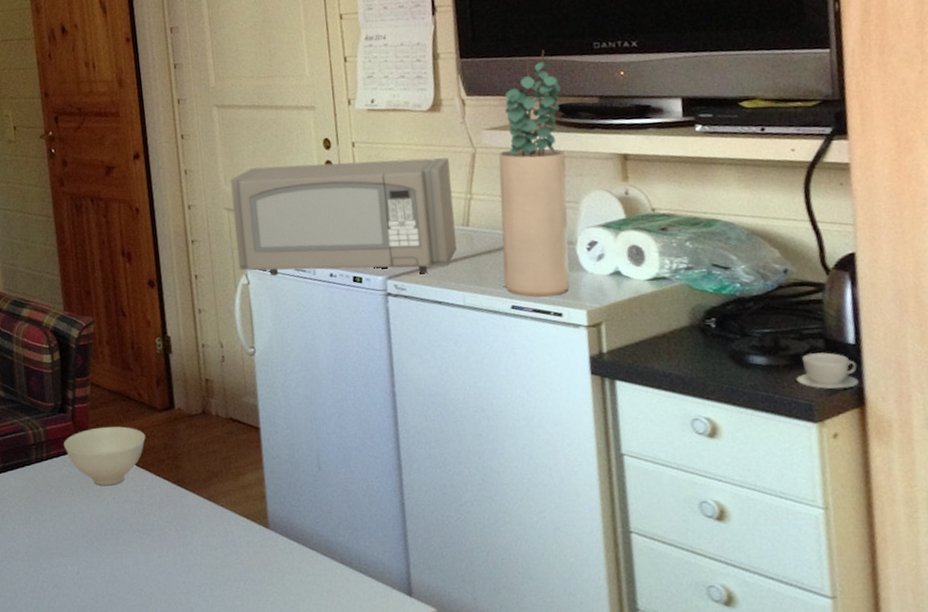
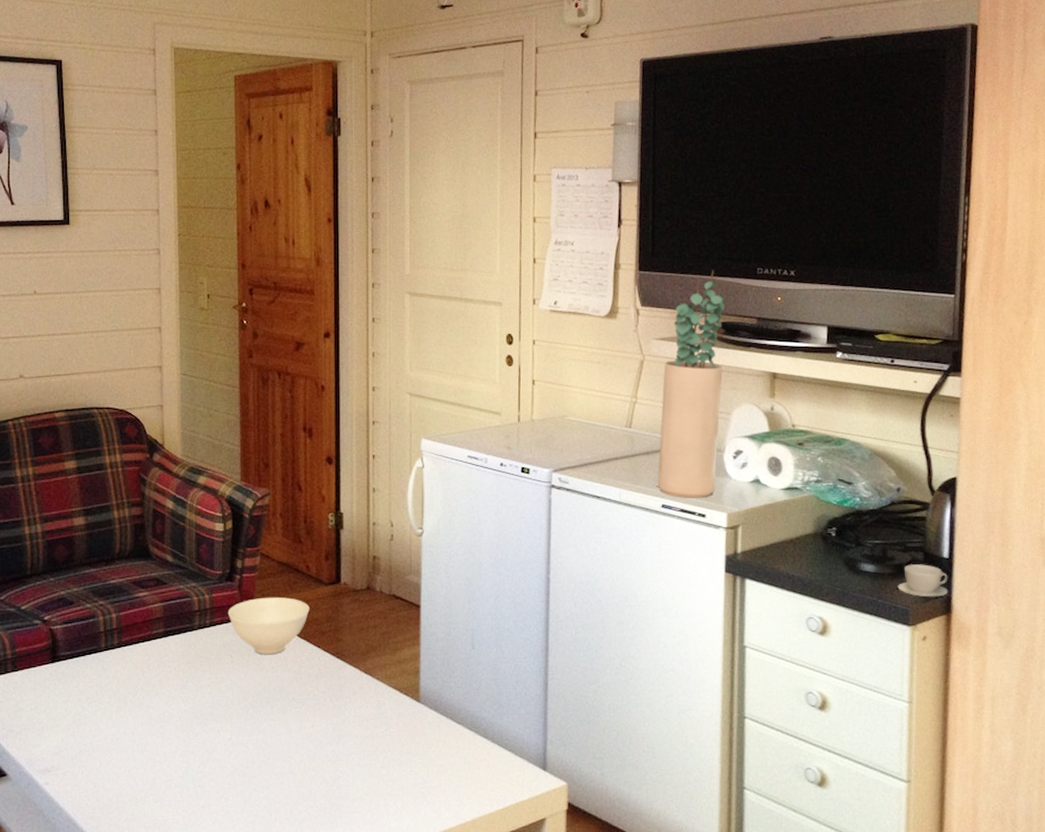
microwave: present [230,157,457,276] -> none [415,356,620,469]

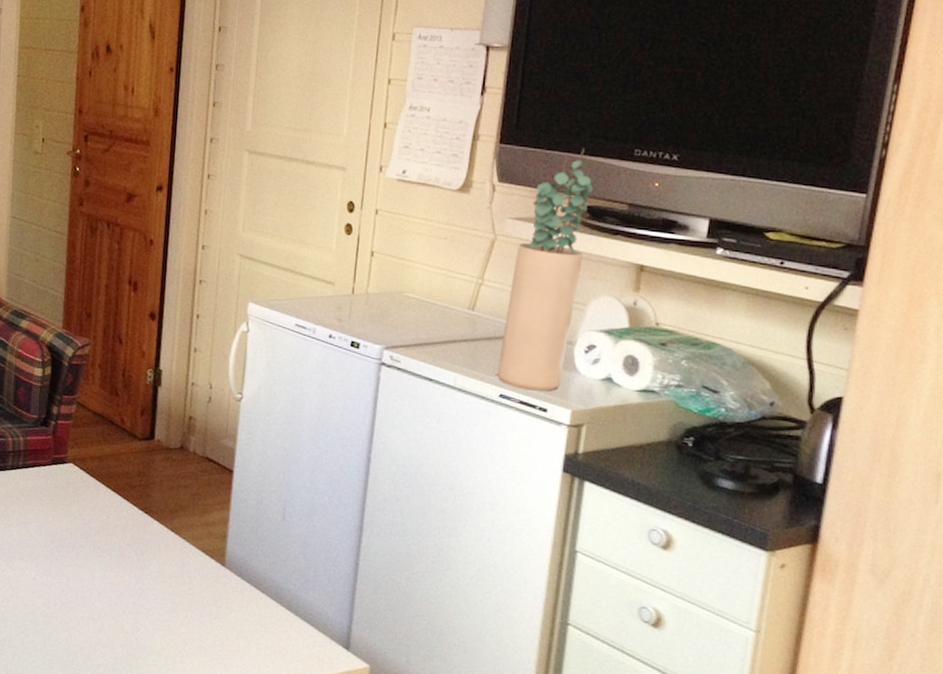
bowl: present [227,597,310,655] -> none [40,445,122,503]
teacup: present [897,564,949,597] -> none [758,485,819,524]

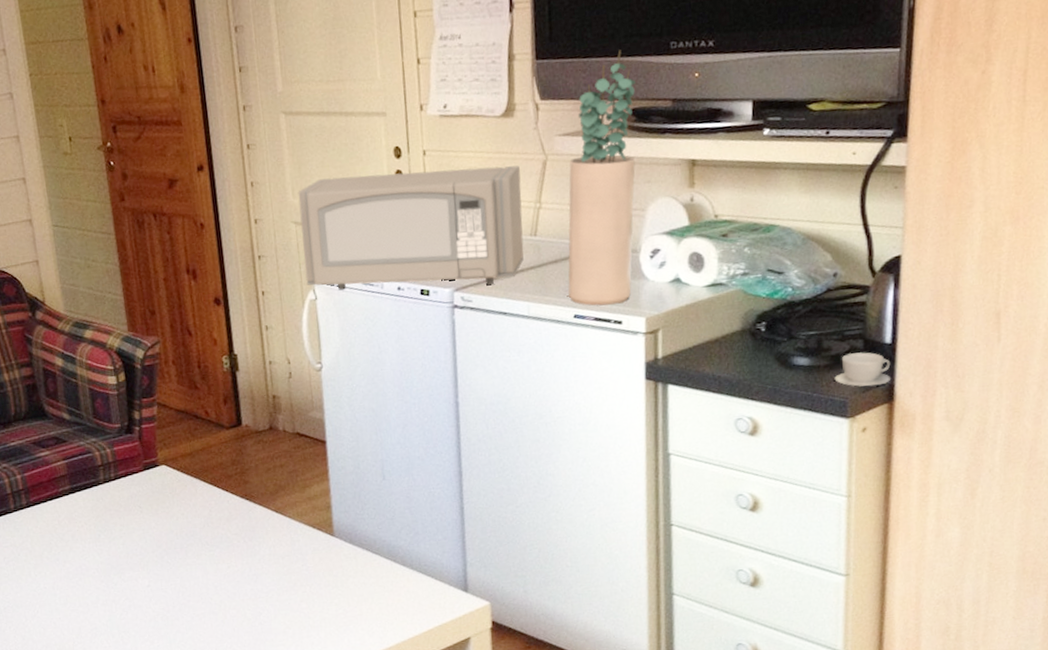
microwave: none [241,219,468,349] -> present [298,165,524,291]
teacup: none [758,485,819,524] -> present [834,352,892,387]

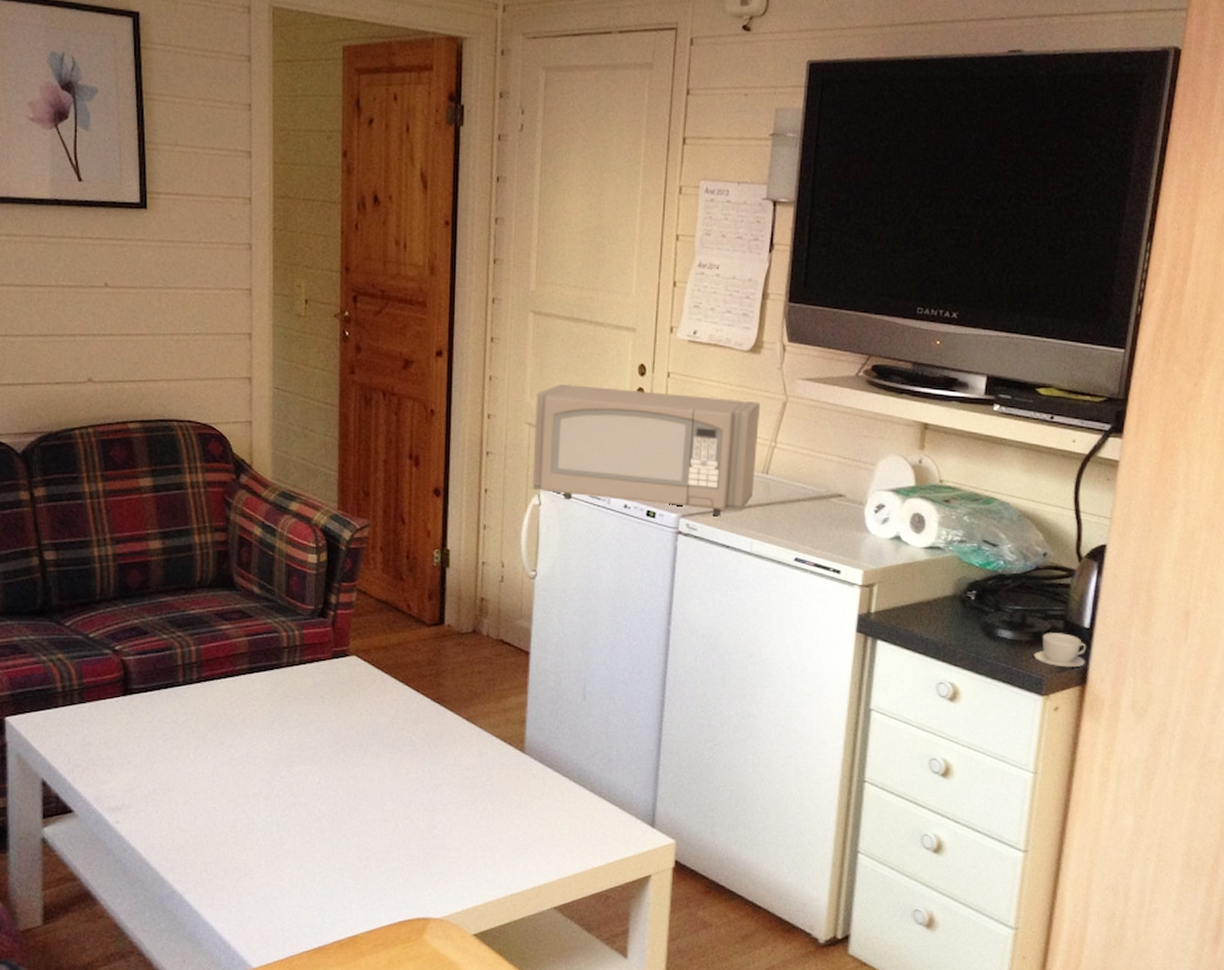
vase: present [568,50,636,306] -> none [792,306,880,554]

